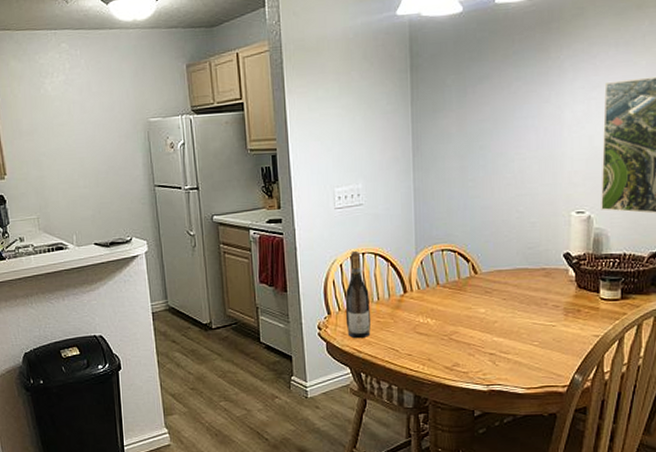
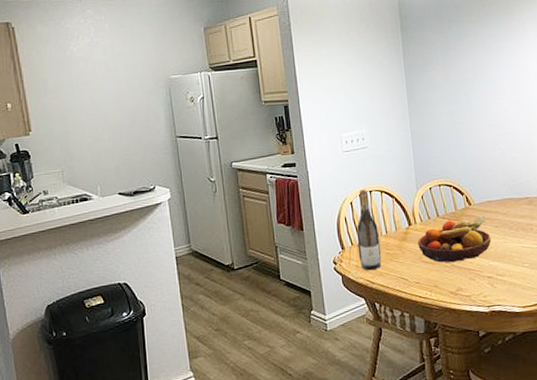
fruit bowl: none [413,287,497,336] -> present [417,216,492,263]

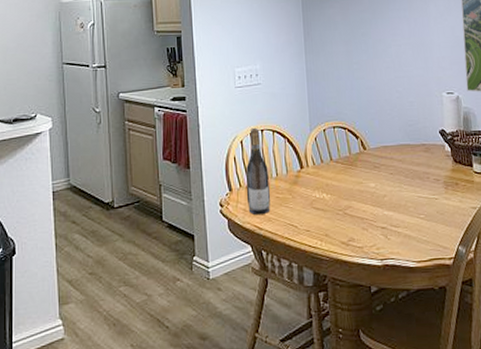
fruit bowl: present [417,216,492,263] -> none [309,162,386,211]

